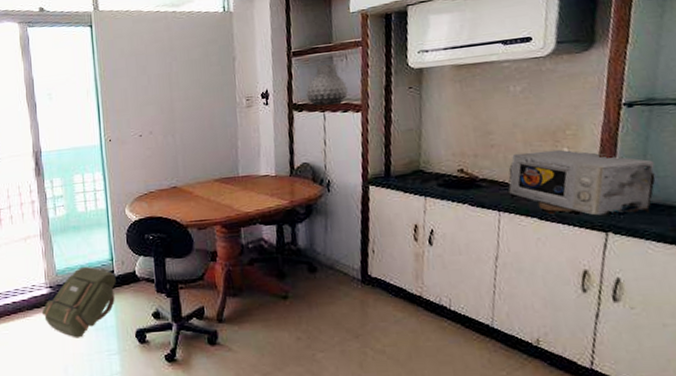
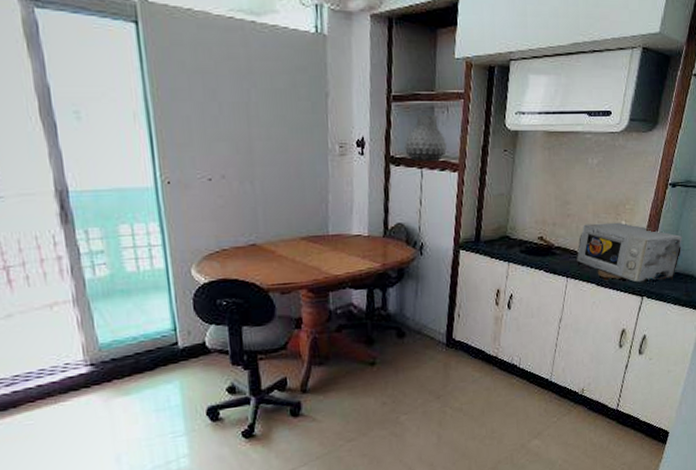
backpack: present [41,266,116,338] -> none [80,337,181,422]

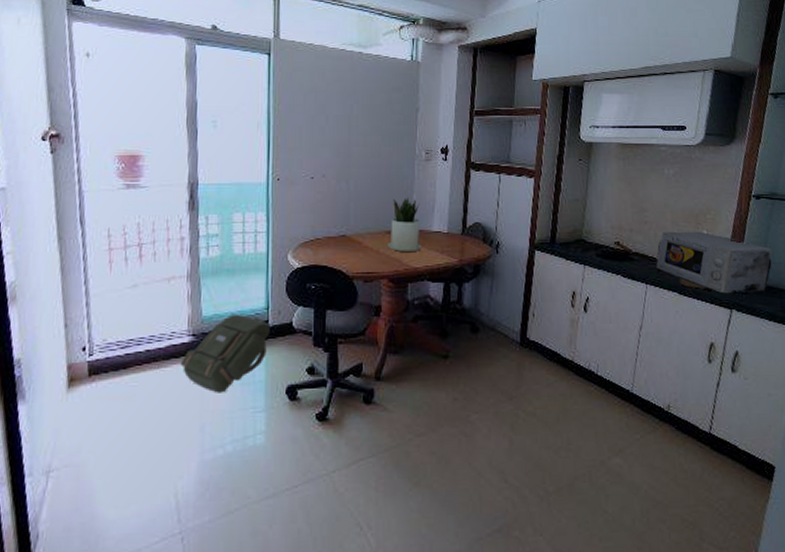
backpack: none [80,337,181,422] -> present [180,313,270,393]
planter: none [303,199,342,260] -> present [387,198,422,253]
vase: present [404,115,447,162] -> none [484,127,524,169]

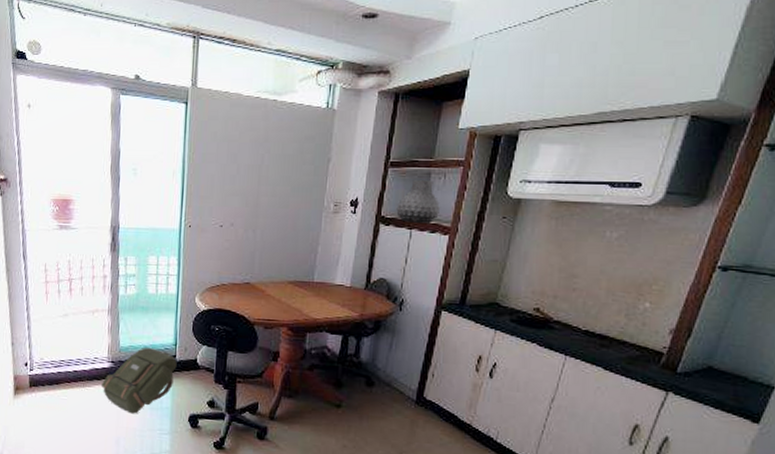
planter: present [387,198,422,253] -> none [288,250,324,304]
vase: none [484,127,524,169] -> present [396,180,440,225]
microwave: present [655,231,772,295] -> none [579,300,733,379]

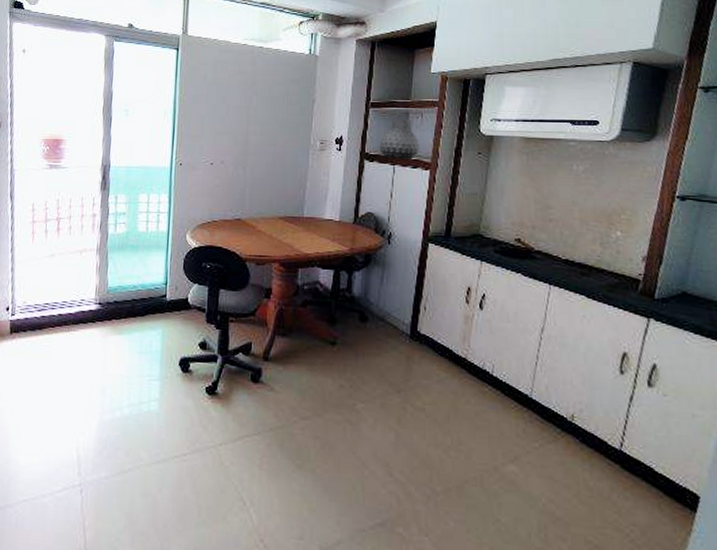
backpack: present [101,347,177,414] -> none [87,287,168,359]

